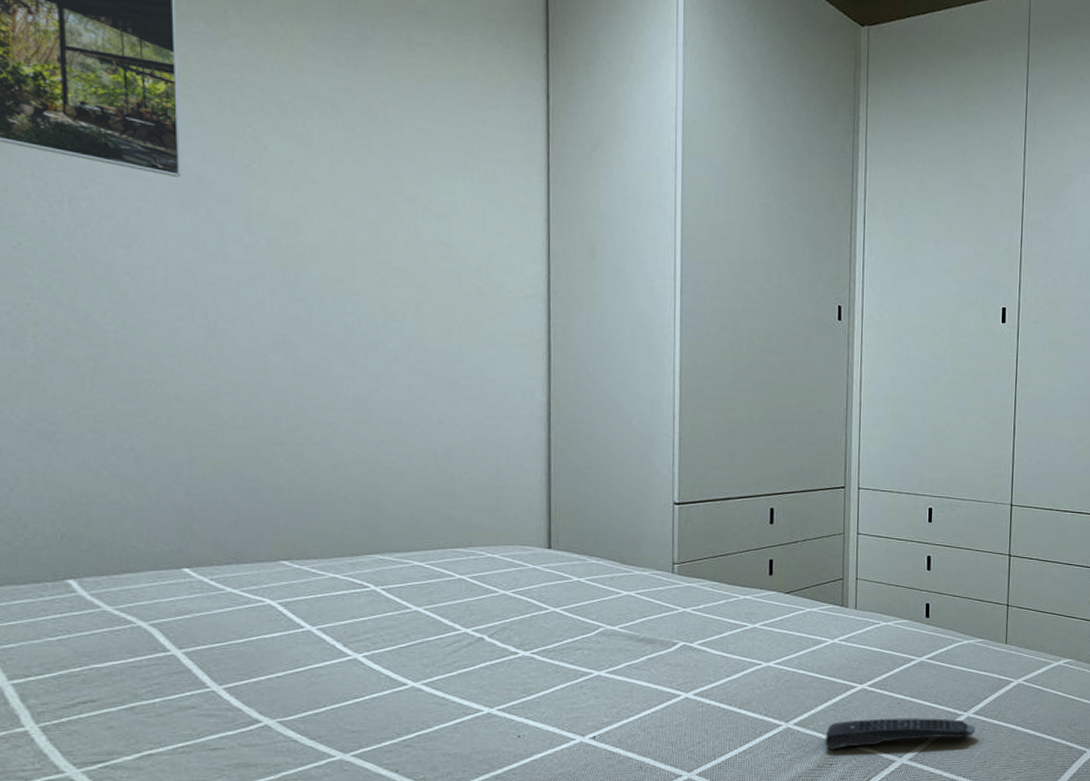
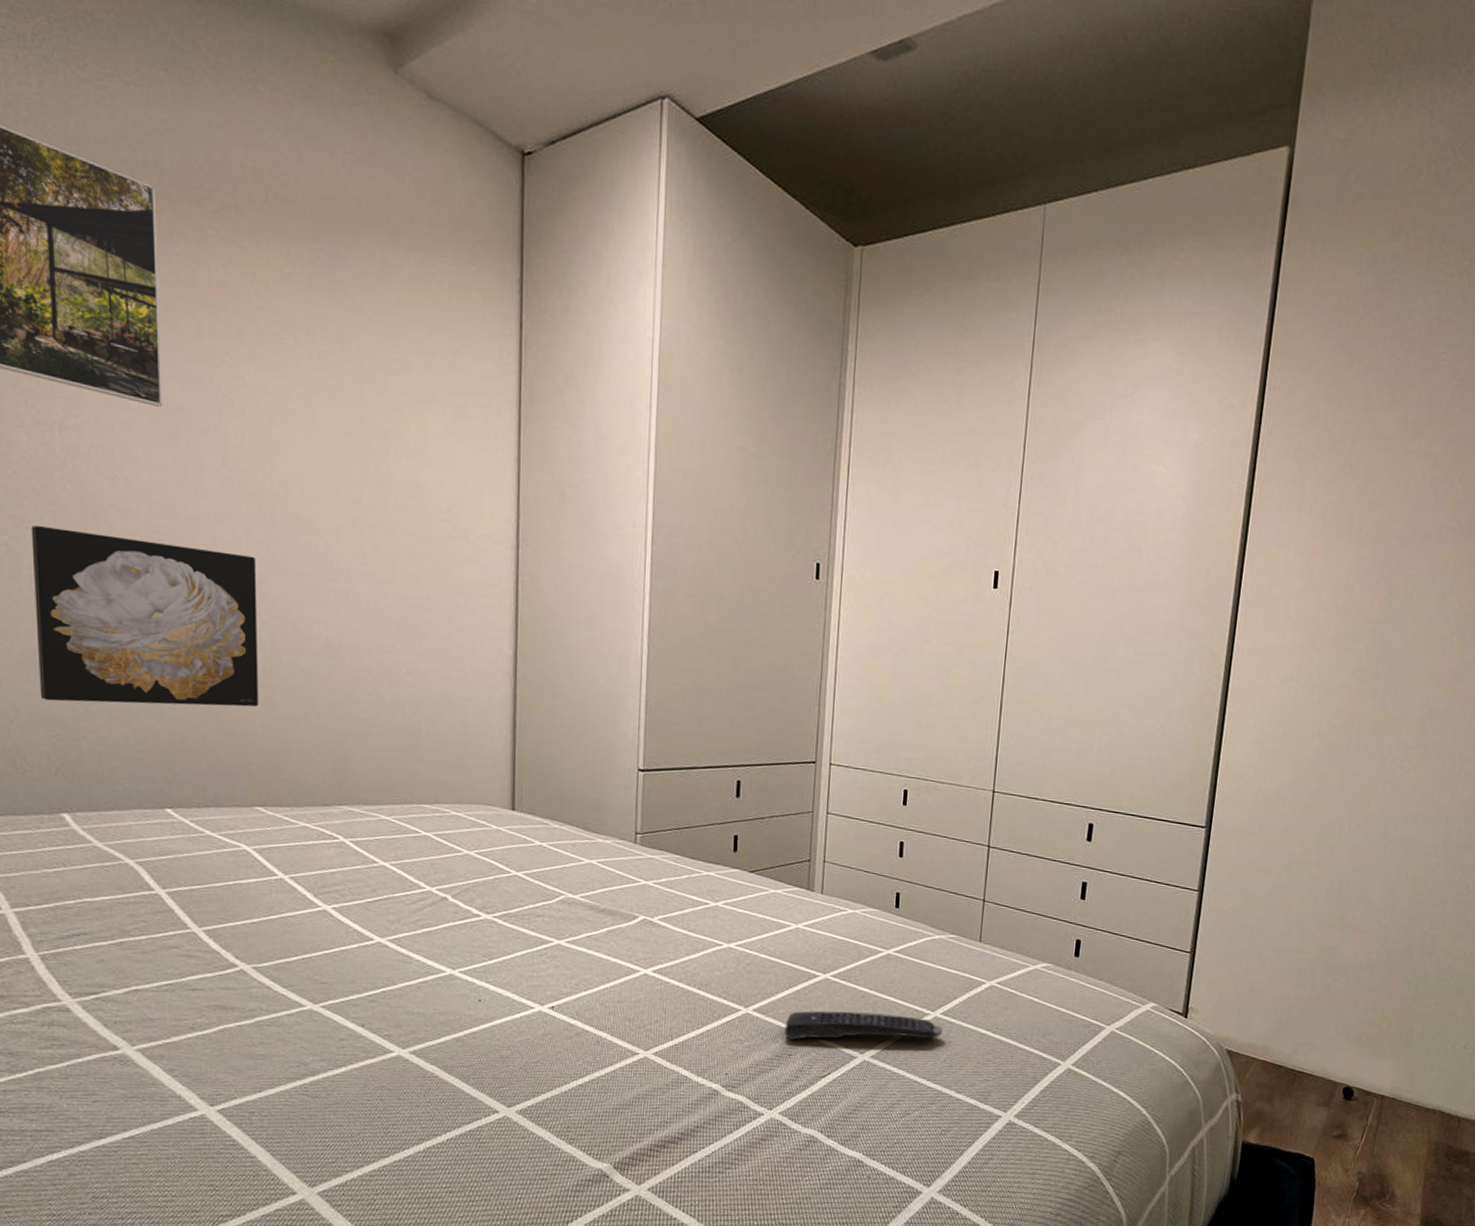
wall art: none [36,294,283,467] -> present [31,525,259,707]

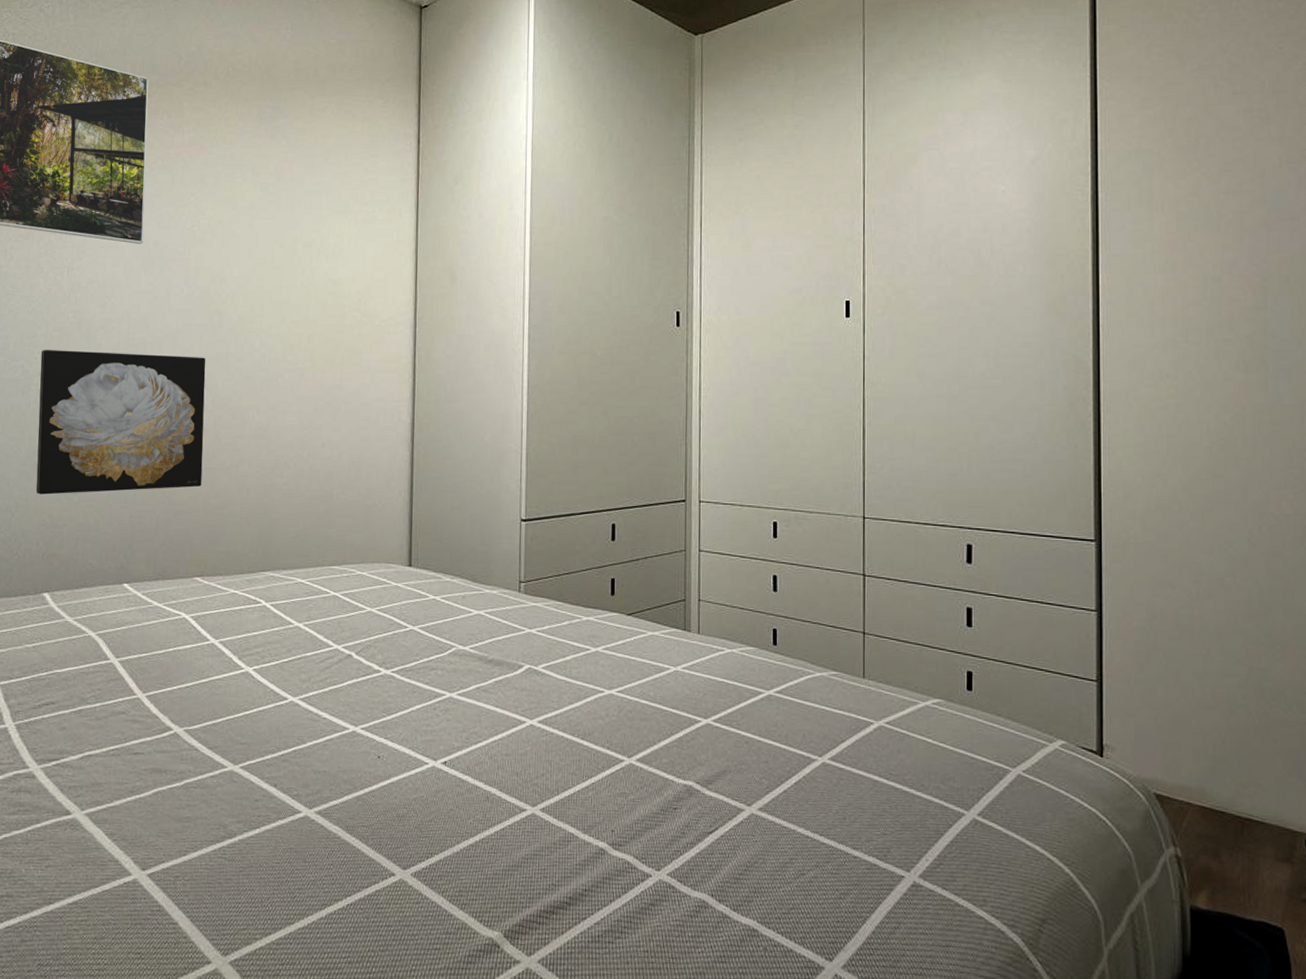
remote control: present [784,1010,944,1040] -> none [669,758,833,792]

